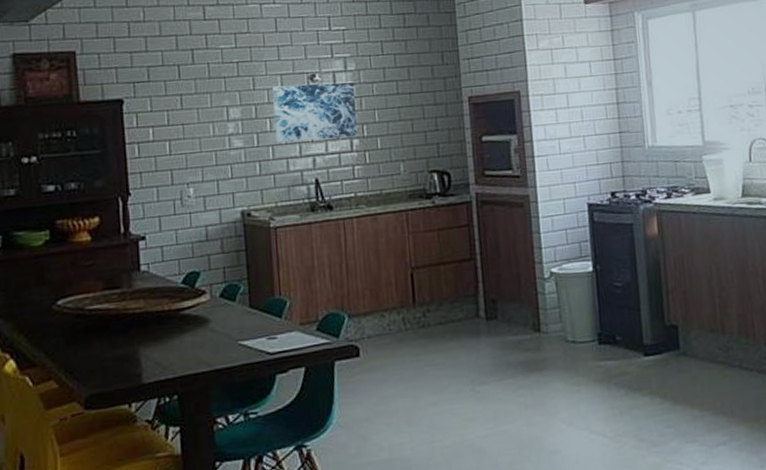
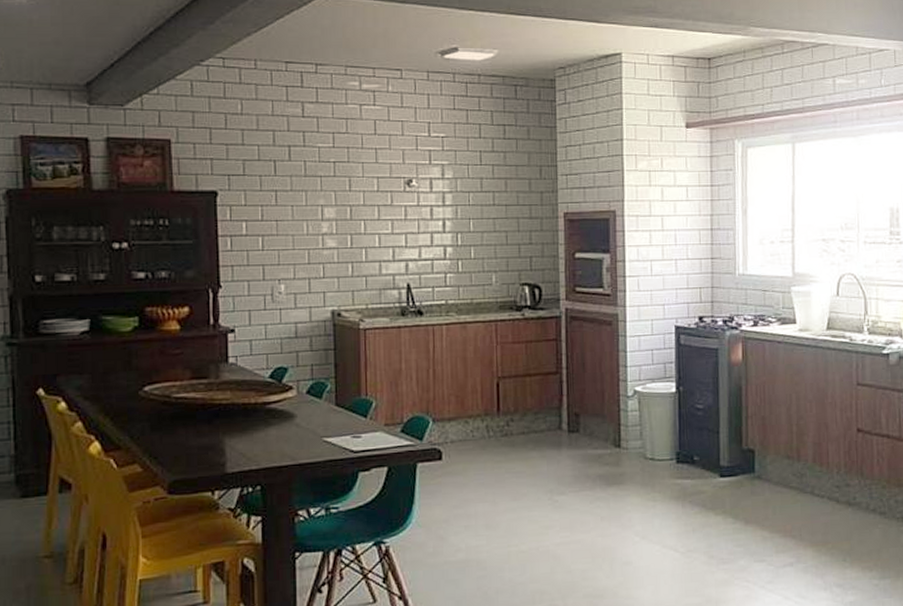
wall art: present [272,82,358,143] -> none [368,189,452,246]

